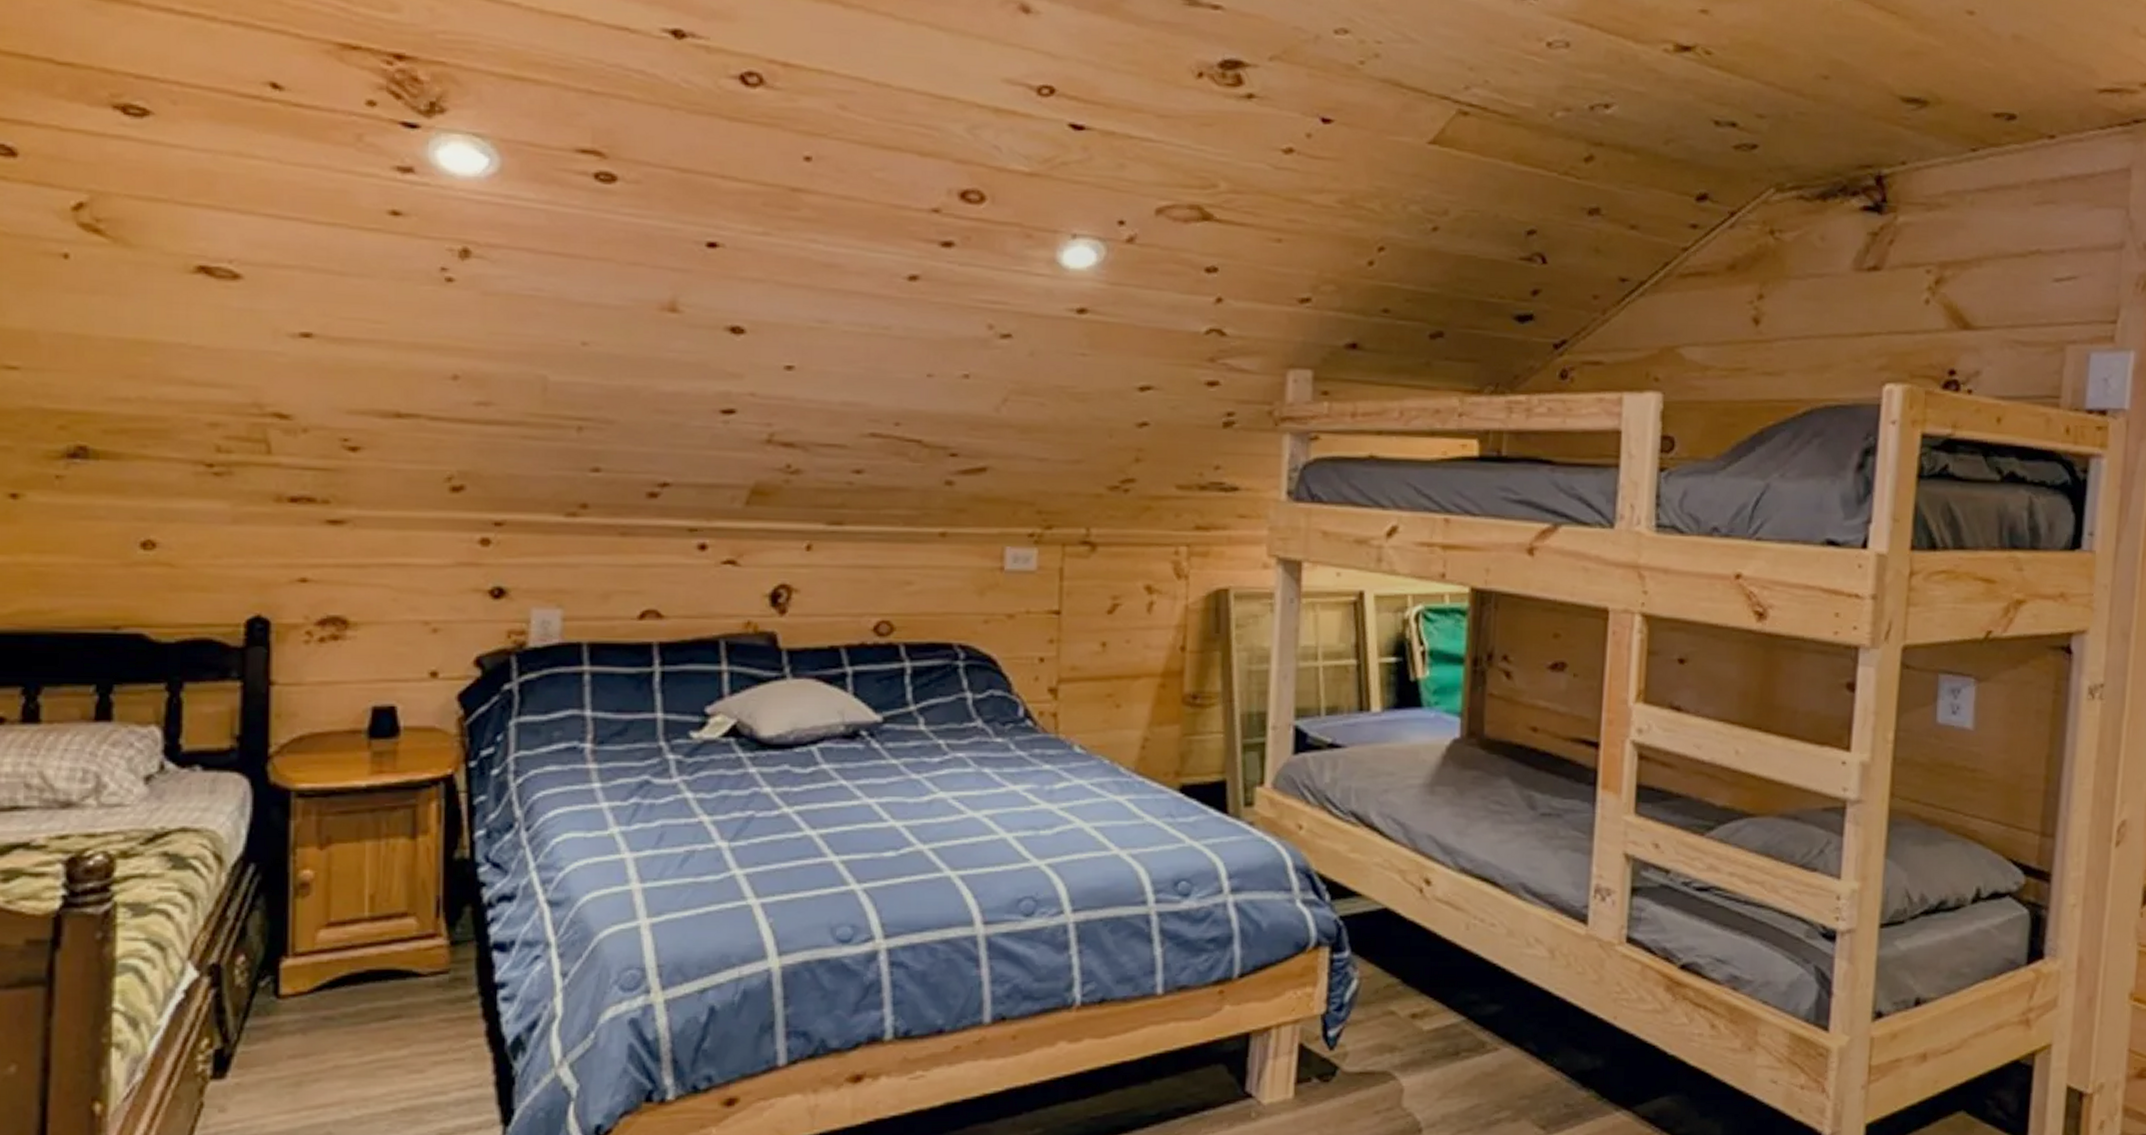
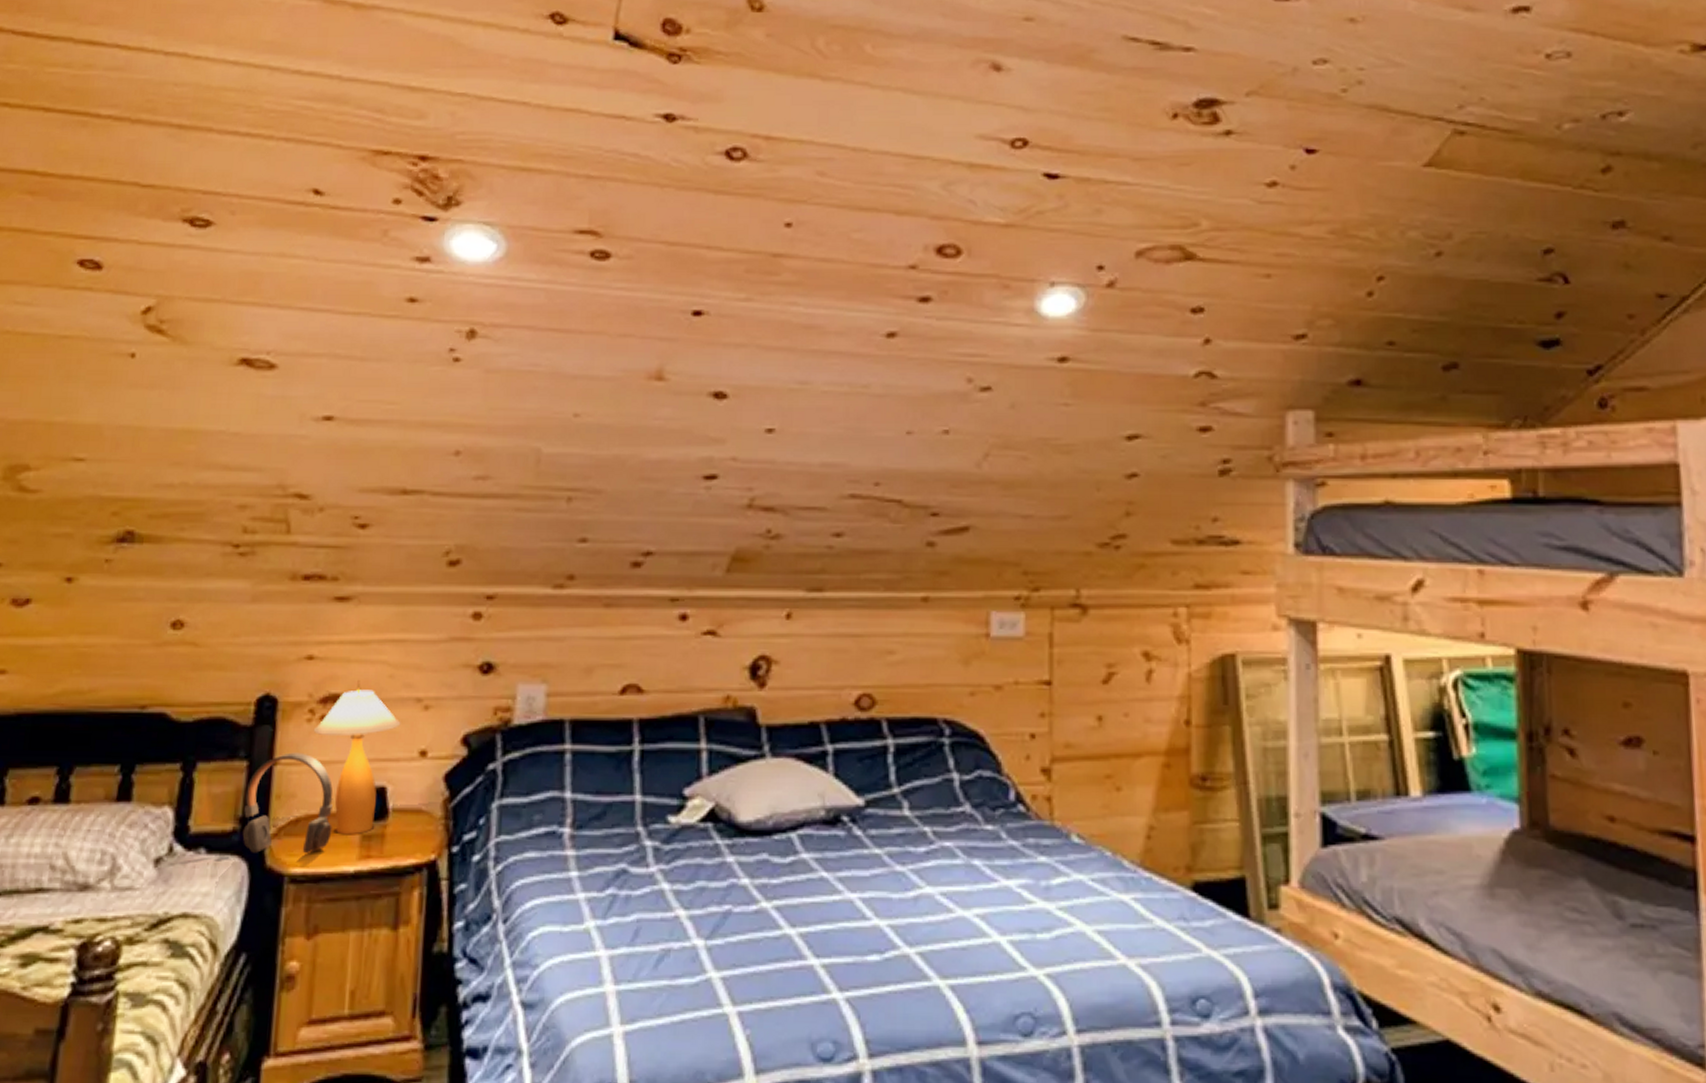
headphones: none [241,673,340,770] -> present [242,752,333,854]
table lamp: none [312,602,408,752] -> present [313,679,401,835]

